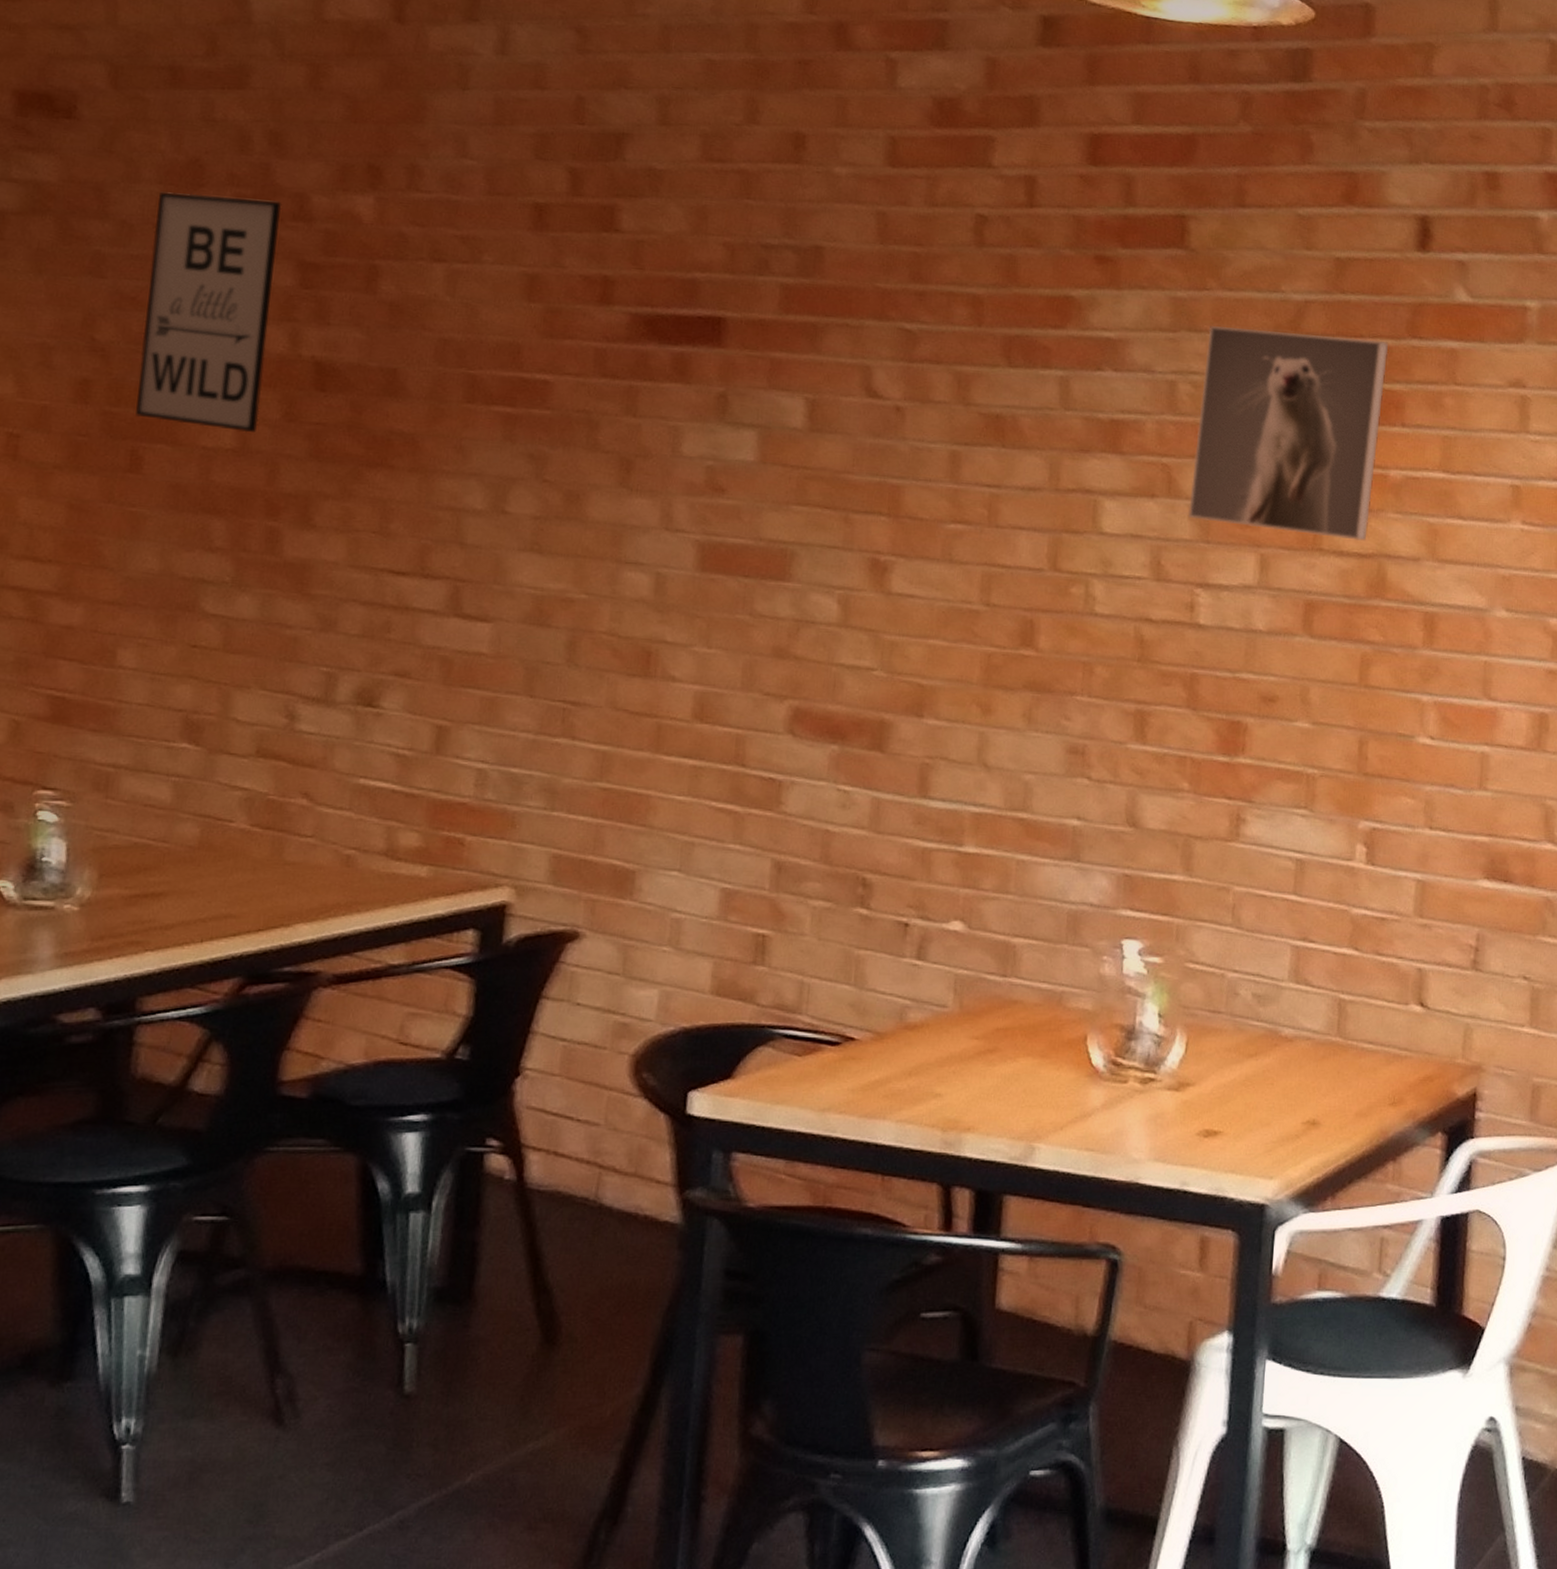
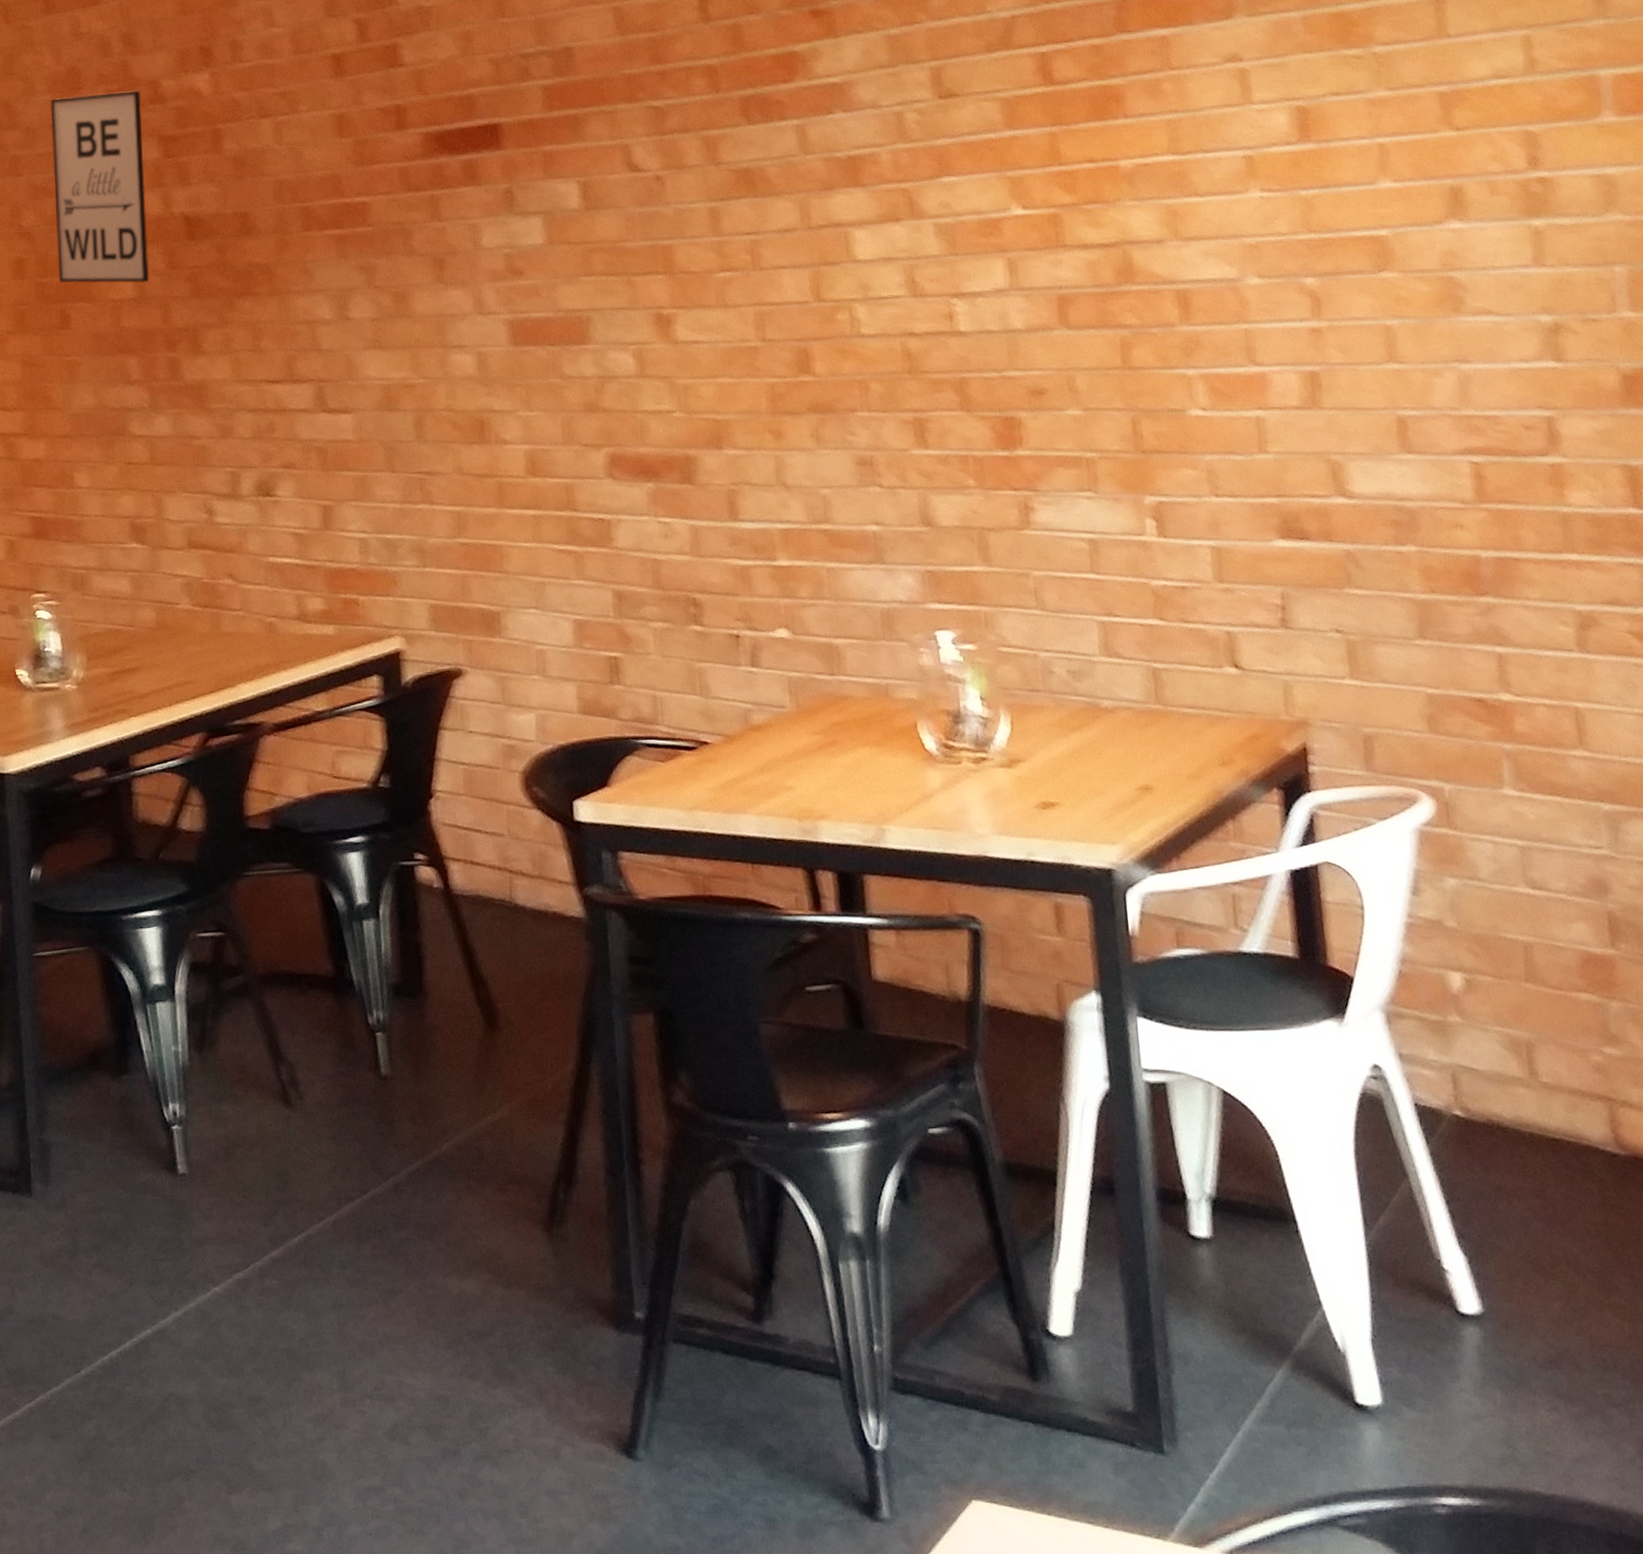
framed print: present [1187,326,1389,541] -> none [925,41,1108,235]

